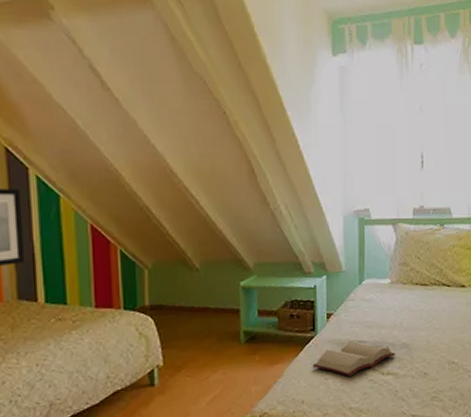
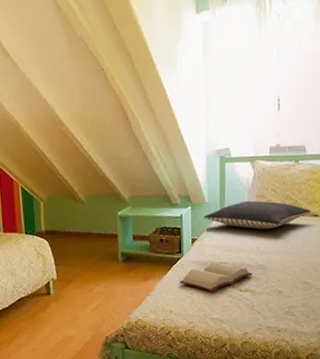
pillow: none [340,269,457,303] -> present [203,200,310,230]

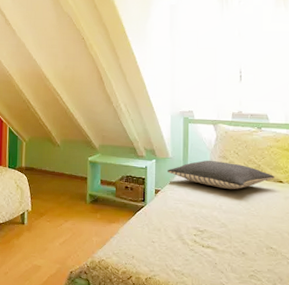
hardback book: present [179,262,253,292] -> none [142,214,215,243]

